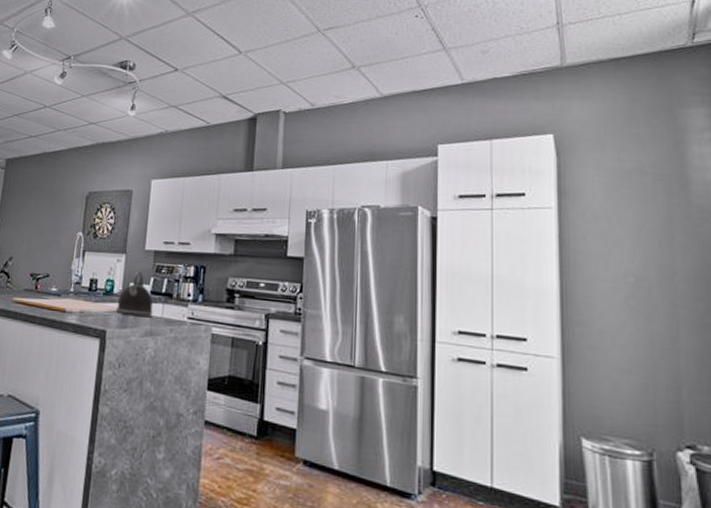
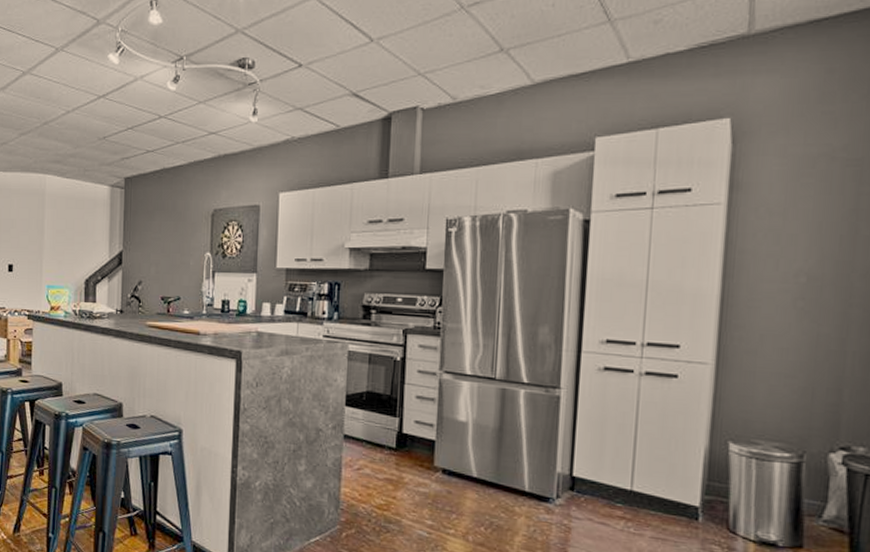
kettle: present [116,271,153,318] -> none [250,290,288,337]

